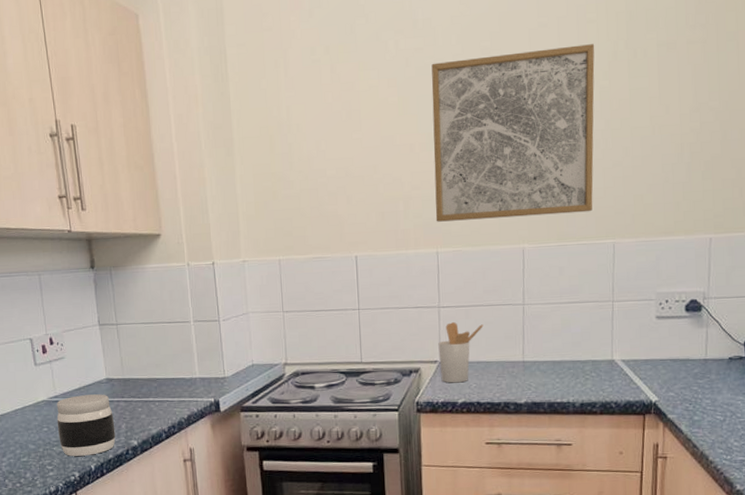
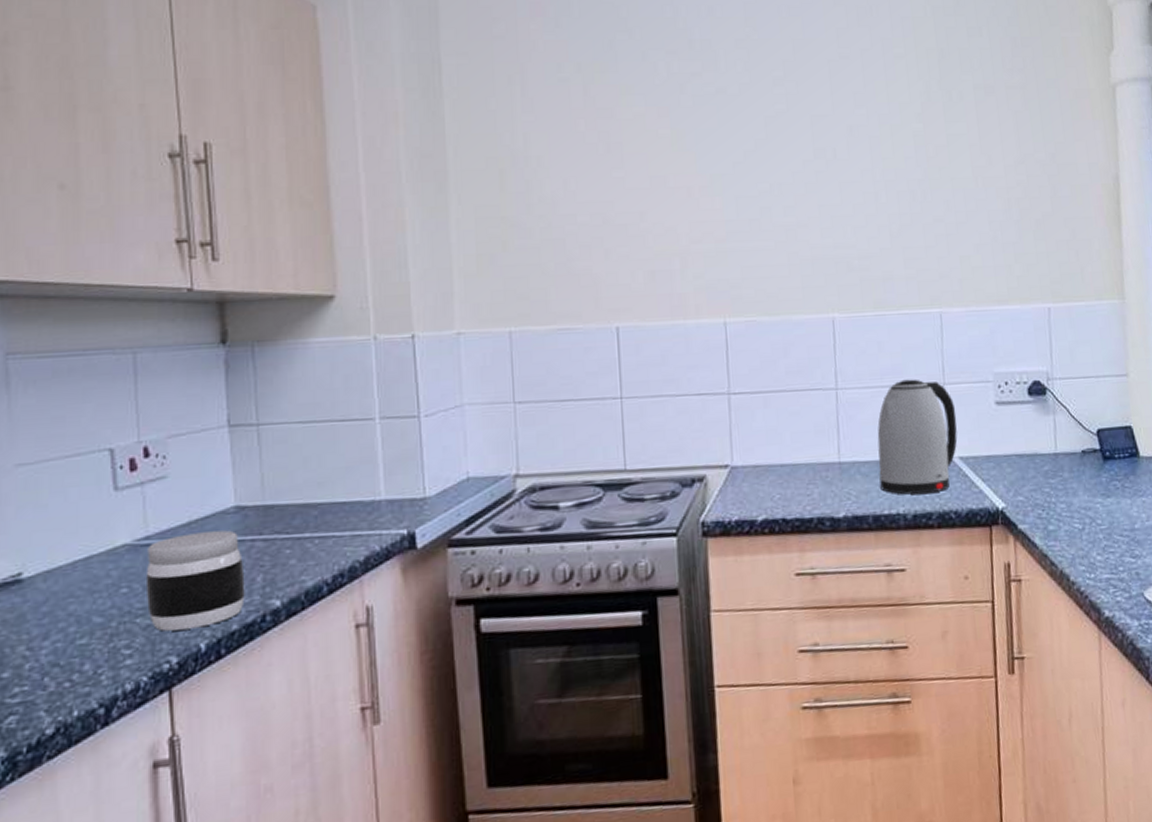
wall art: present [431,44,595,222] -> none [712,82,914,284]
utensil holder: present [438,322,483,383] -> none [729,413,787,495]
kettle: none [554,297,622,388] -> present [877,379,958,495]

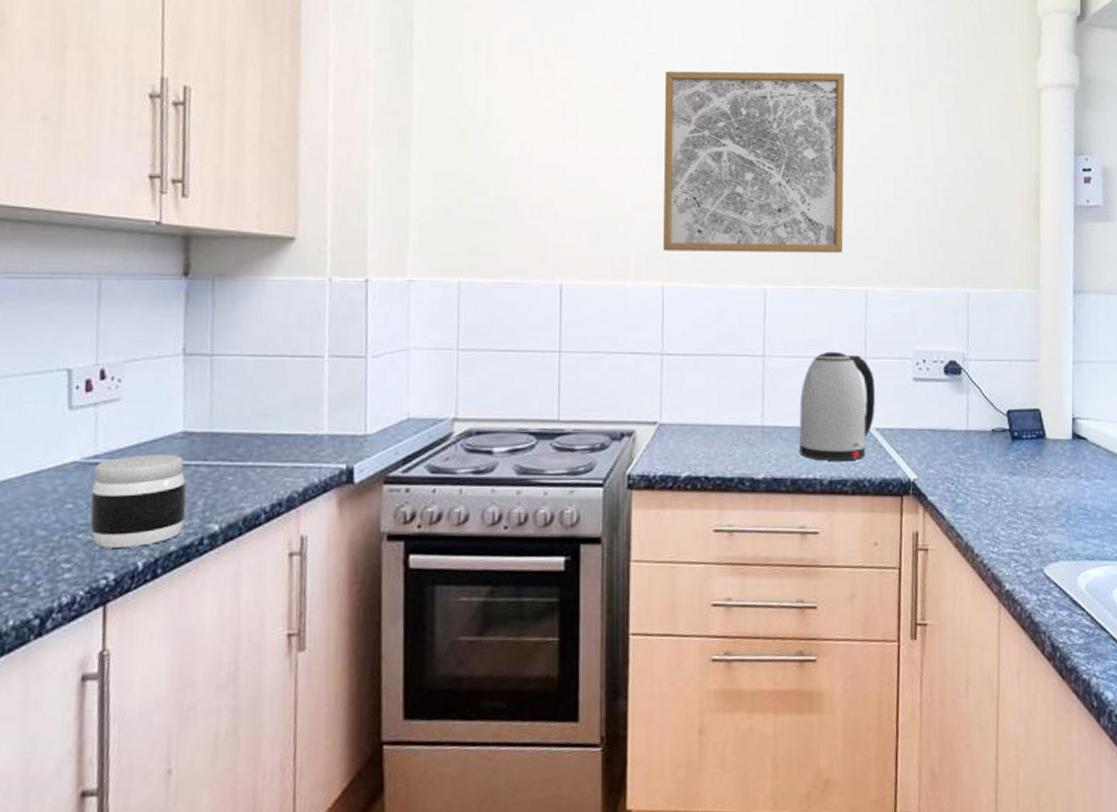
wall art: none [712,82,914,284] -> present [662,70,845,254]

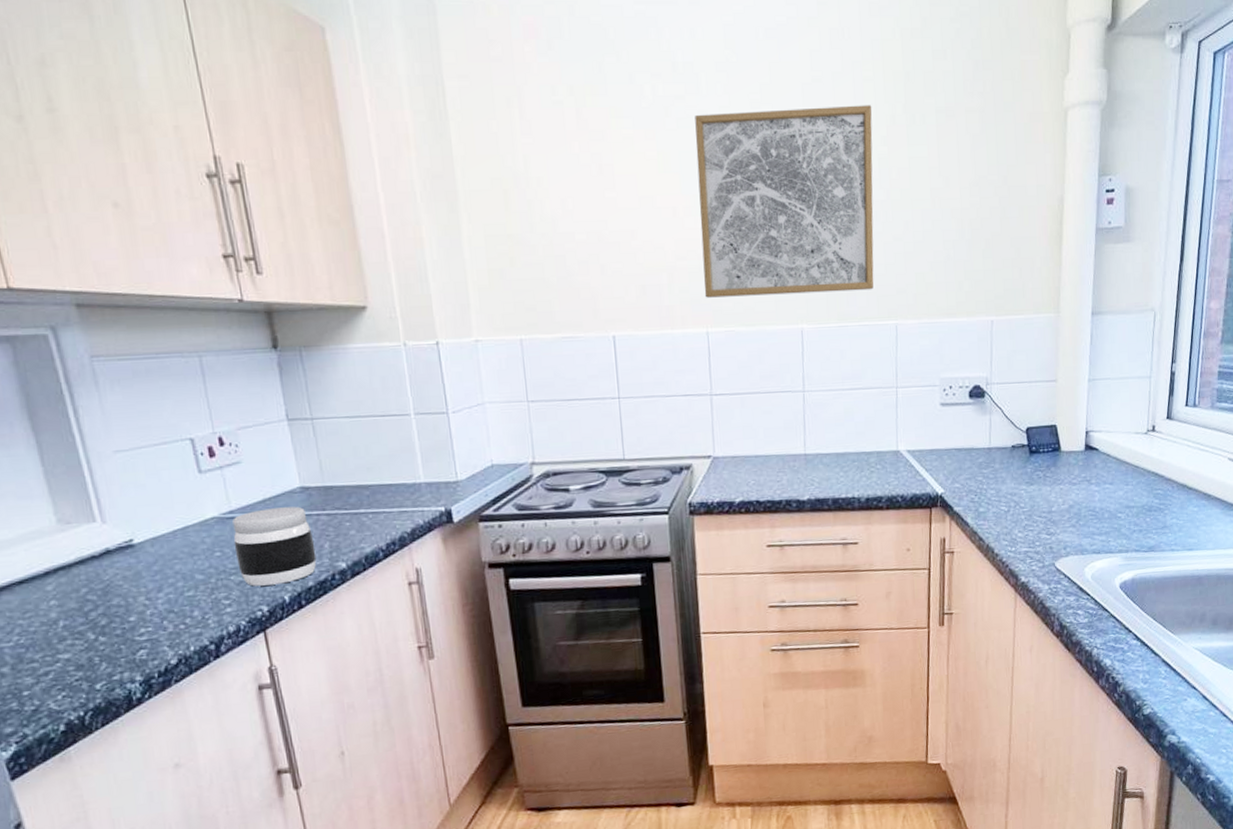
kettle: present [799,351,876,461] -> none [837,383,907,482]

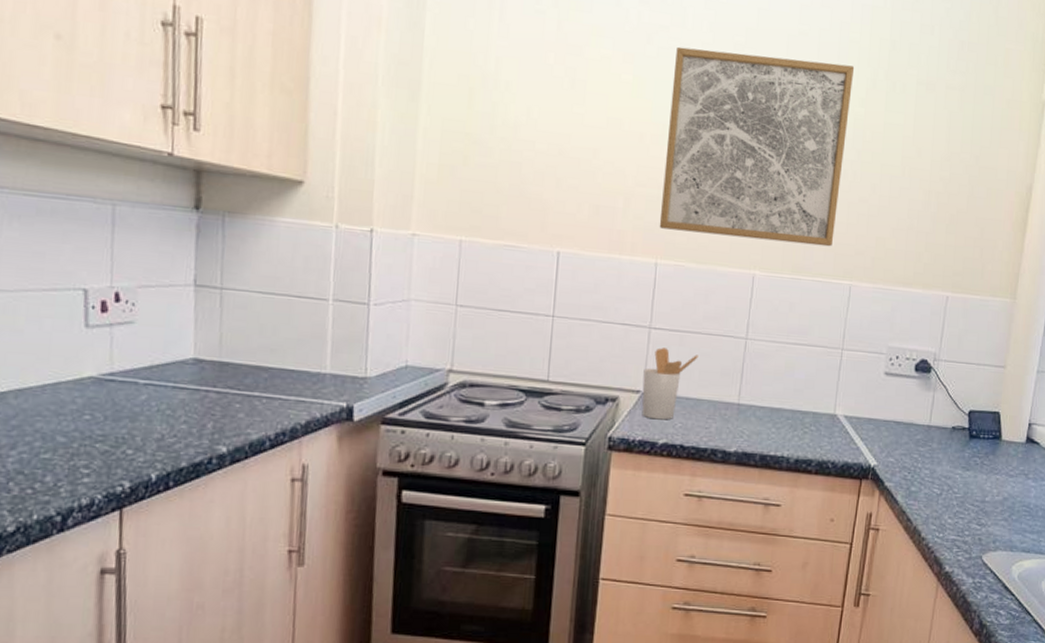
jar: present [232,506,317,587] -> none [106,376,197,460]
utensil holder: none [711,412,761,481] -> present [642,347,699,420]

